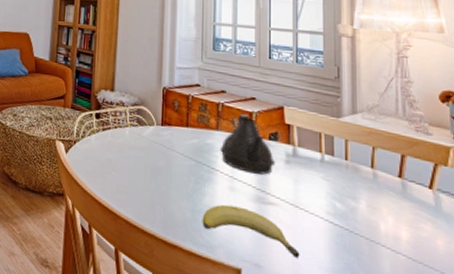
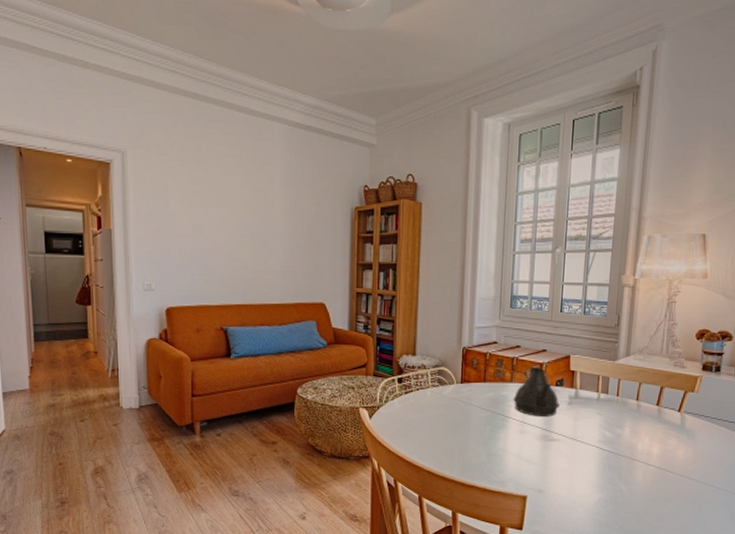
fruit: present [202,204,300,258] -> none [495,446,574,480]

